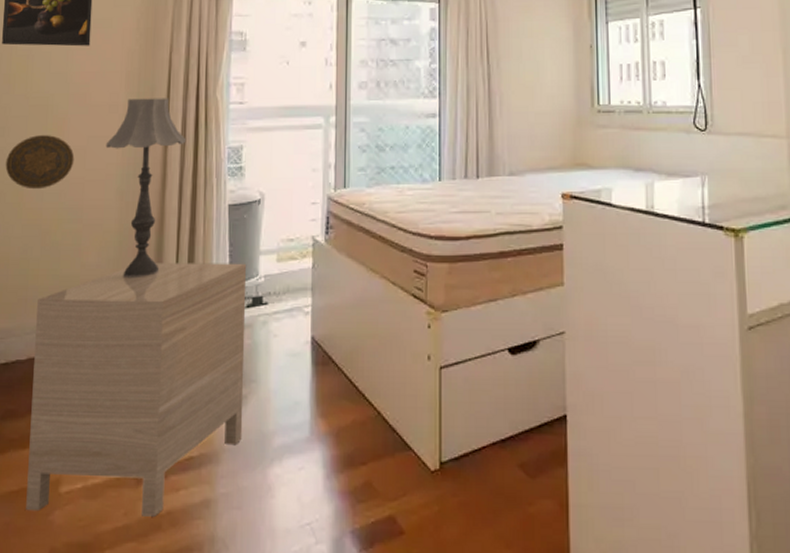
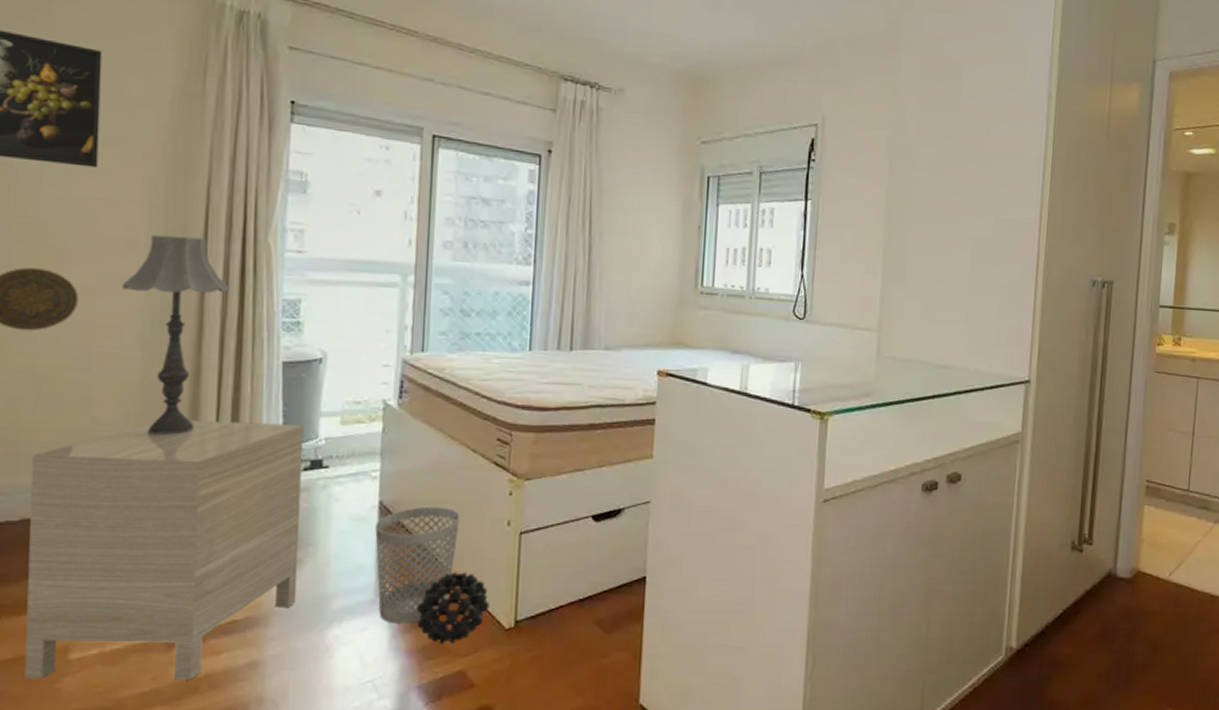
wastebasket: none [309,341,384,463] -> present [375,506,460,624]
decorative ball: none [346,409,415,486] -> present [415,572,489,644]

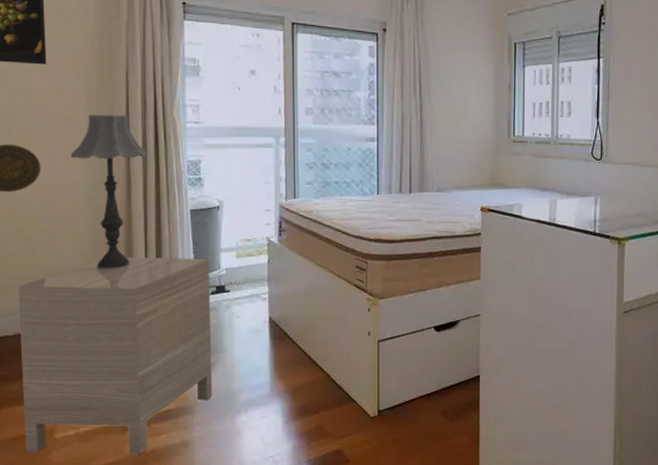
wastebasket: present [375,506,460,624] -> none [267,321,331,413]
decorative ball: present [415,572,489,644] -> none [301,372,357,429]

